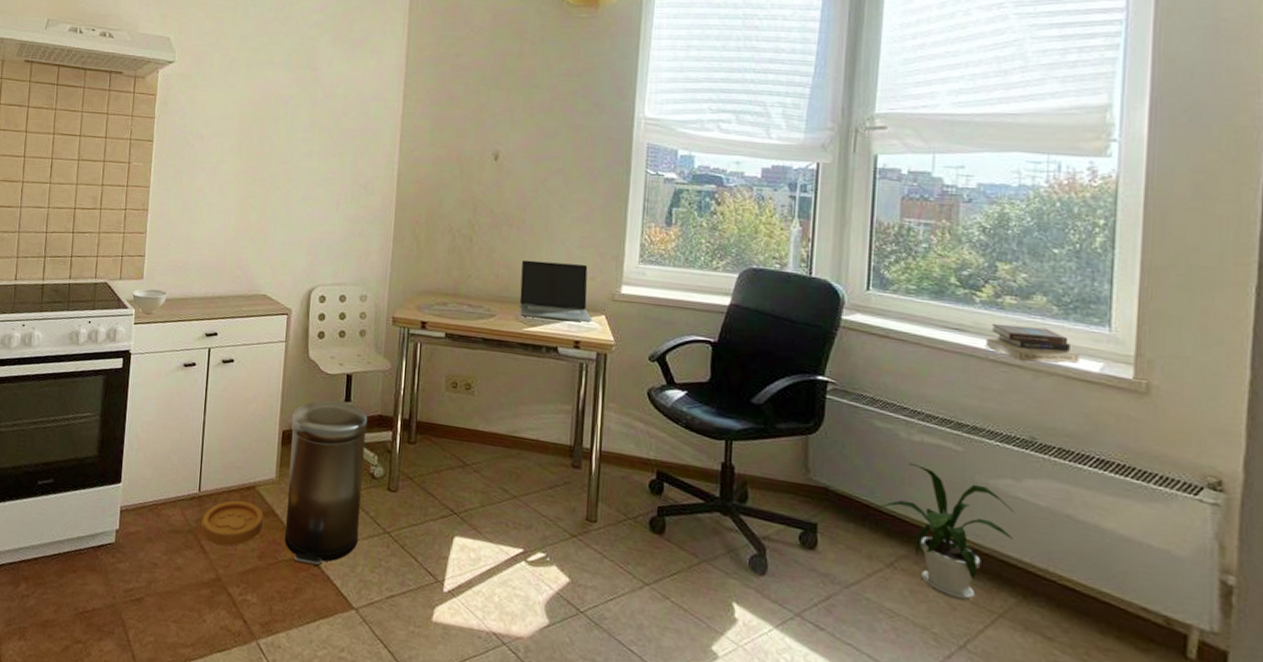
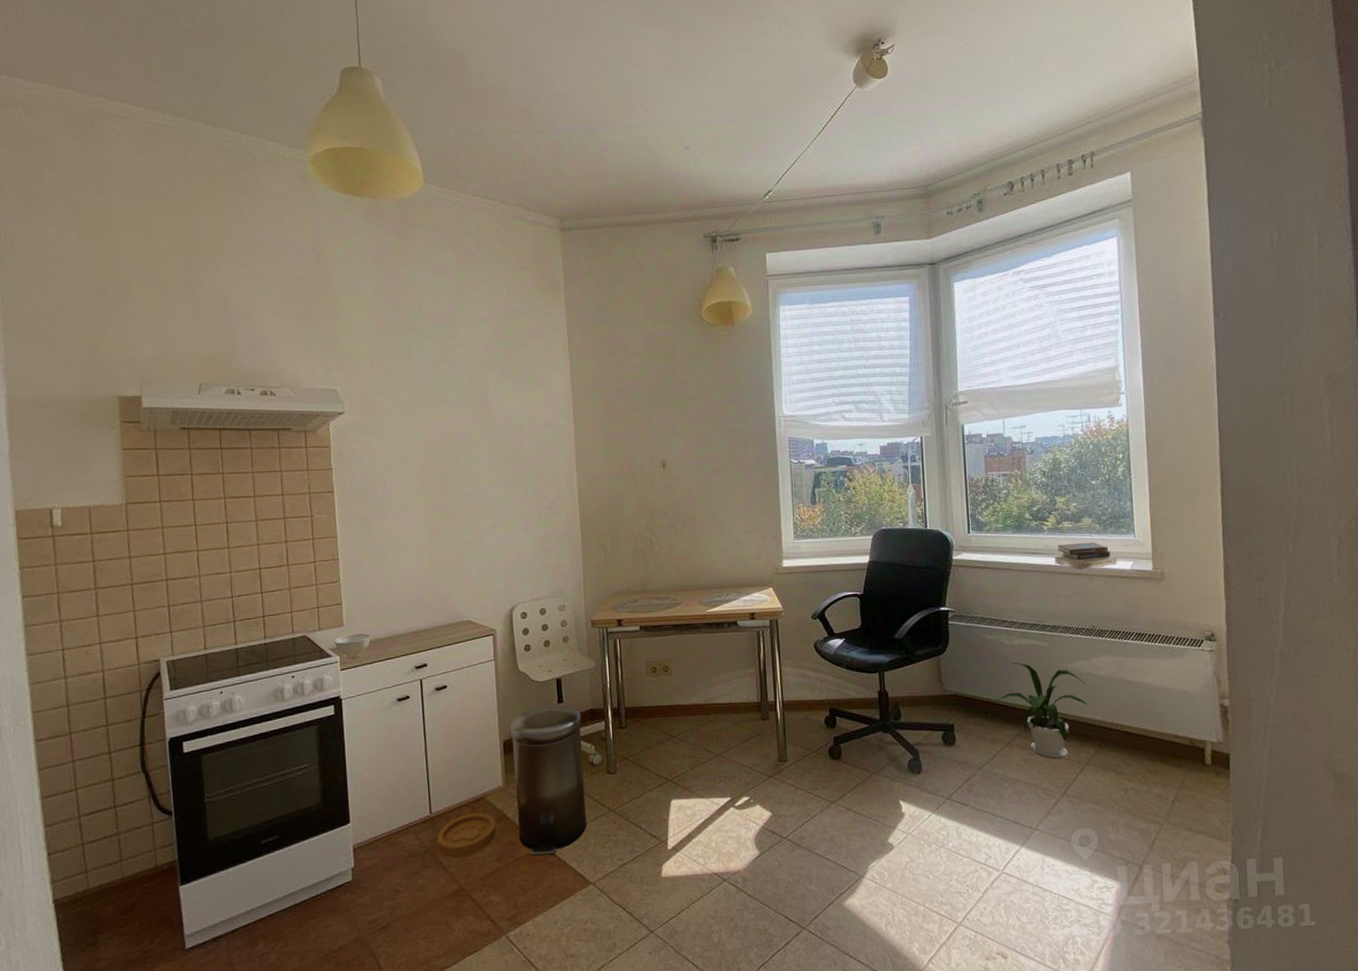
laptop: present [519,259,593,323] -> none [698,547,763,600]

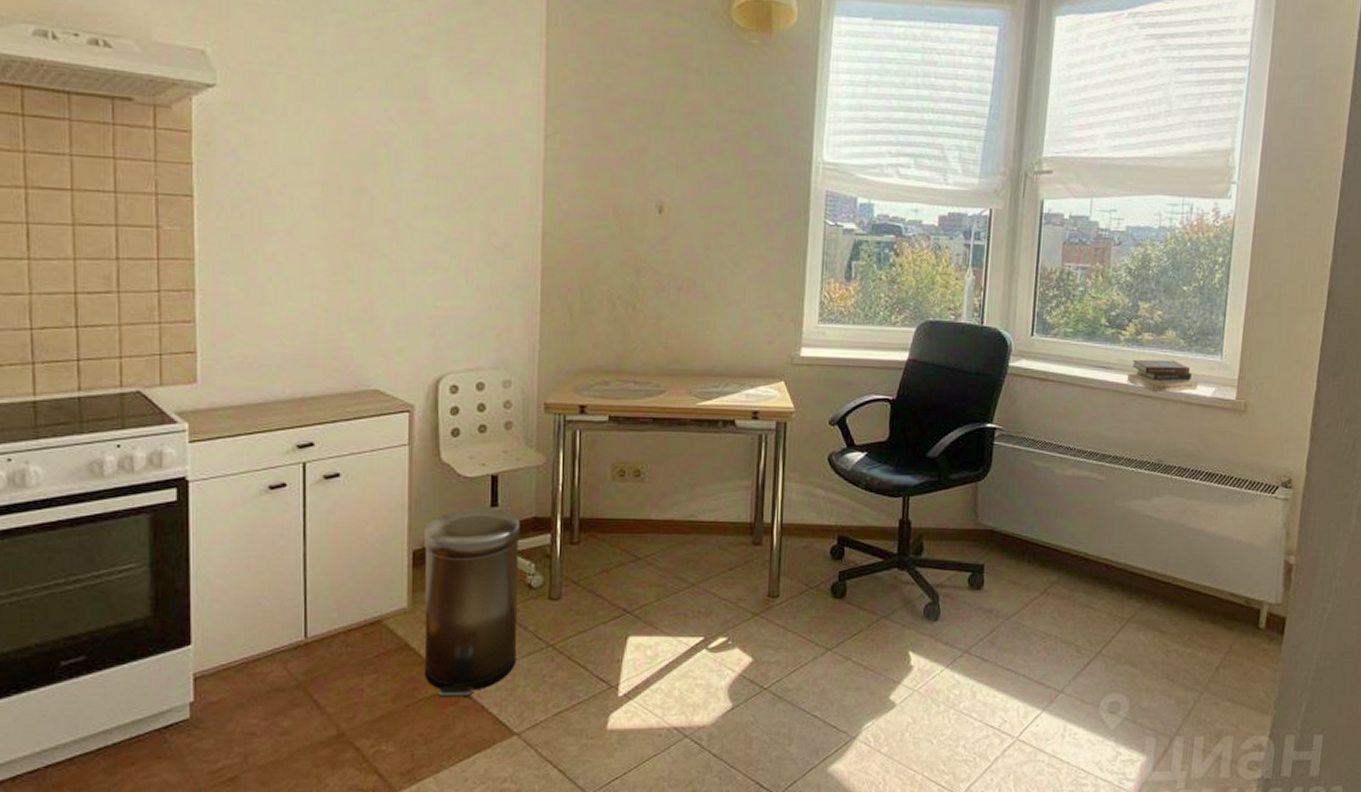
bowl: present [333,633,372,660] -> none [181,394,237,429]
pet bowl: present [437,813,497,858] -> none [312,640,395,695]
house plant: present [993,662,1089,760] -> none [1033,496,1143,613]

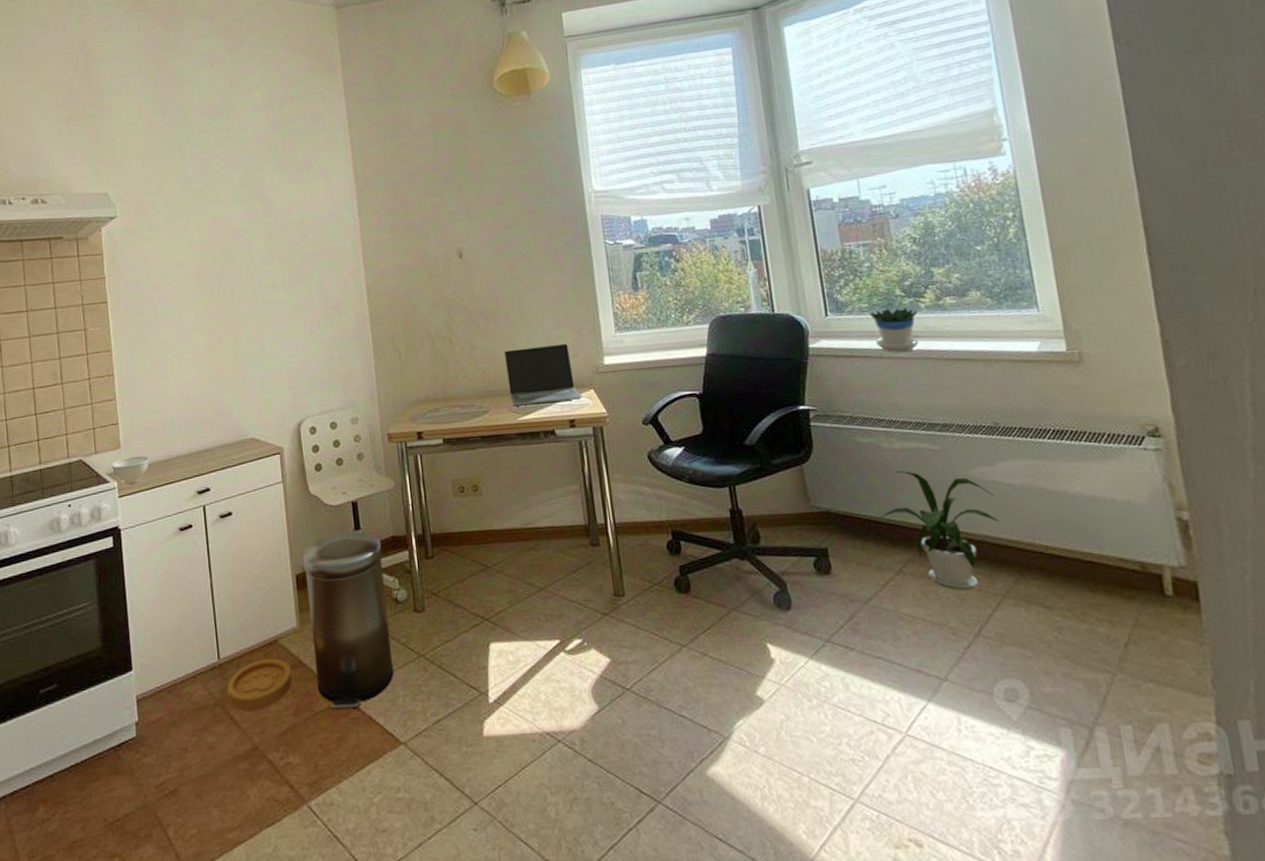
bowl: none [181,394,237,429] -> present [110,455,150,485]
pet bowl: none [312,640,395,695] -> present [226,658,293,711]
laptop: none [692,326,772,391] -> present [505,343,583,406]
house plant: none [1033,496,1143,613] -> present [875,470,999,591]
flowerpot: none [1072,336,1117,381] -> present [869,308,920,352]
books: present [1126,359,1199,392] -> none [936,320,1020,354]

